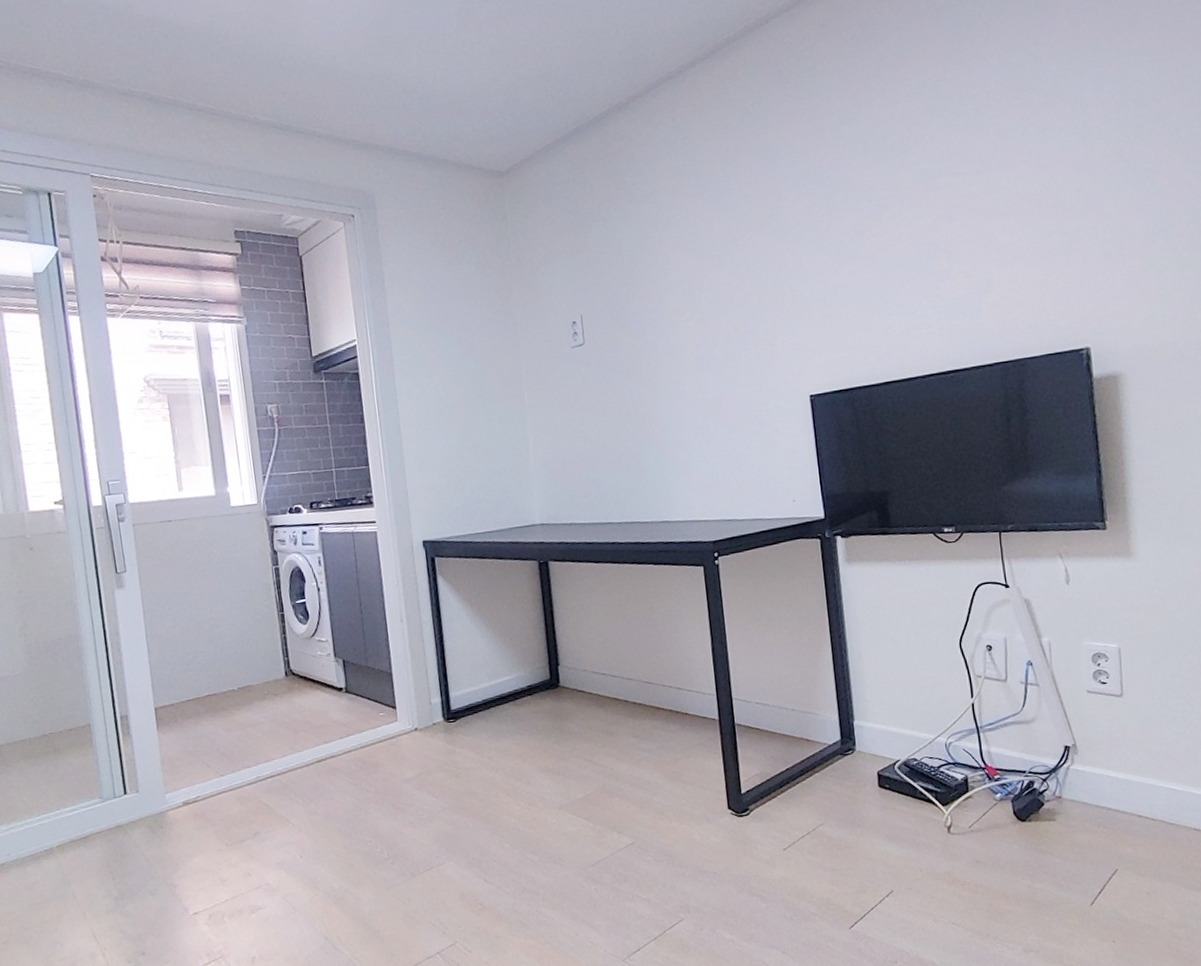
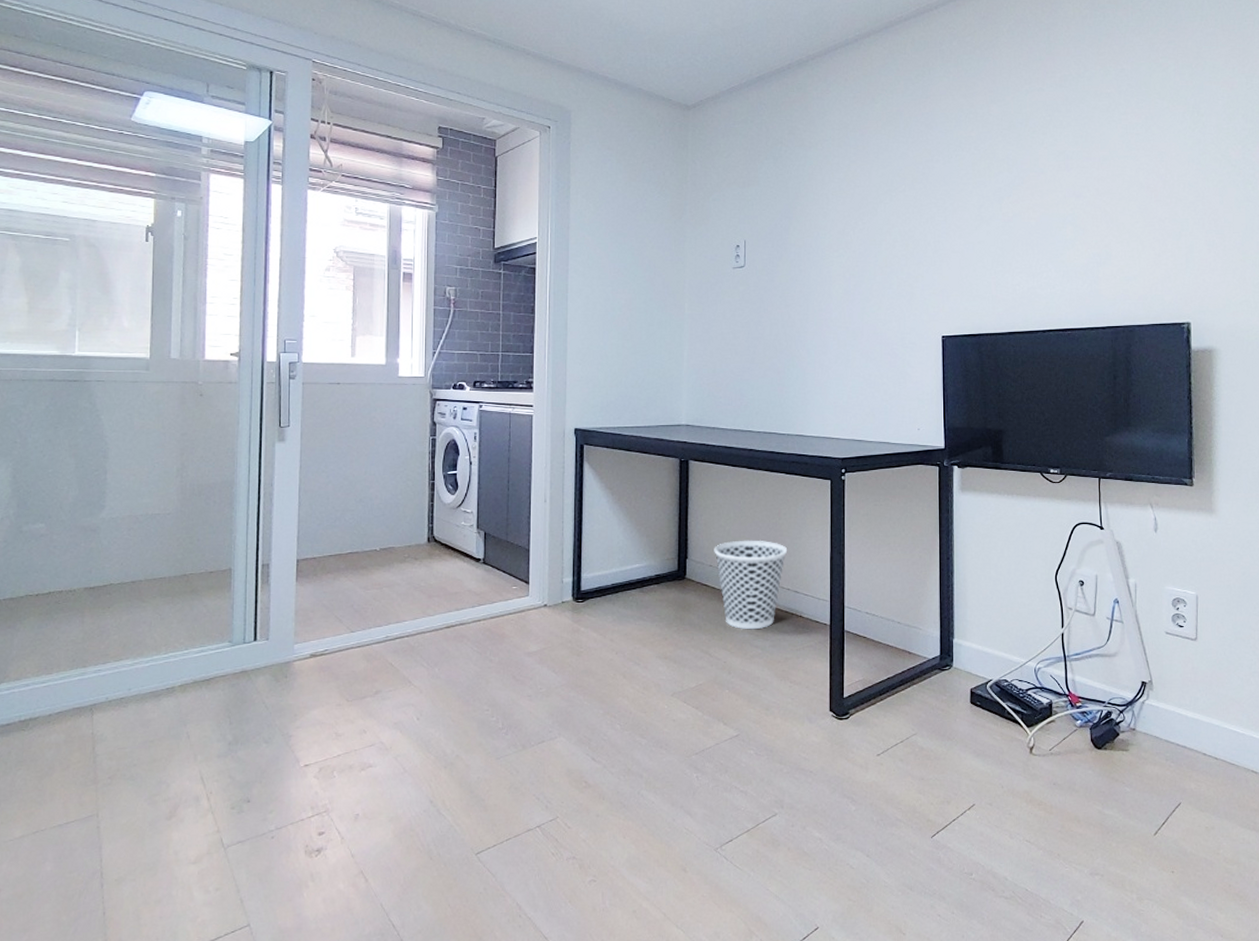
wastebasket: none [586,638,665,733] -> present [714,540,788,630]

